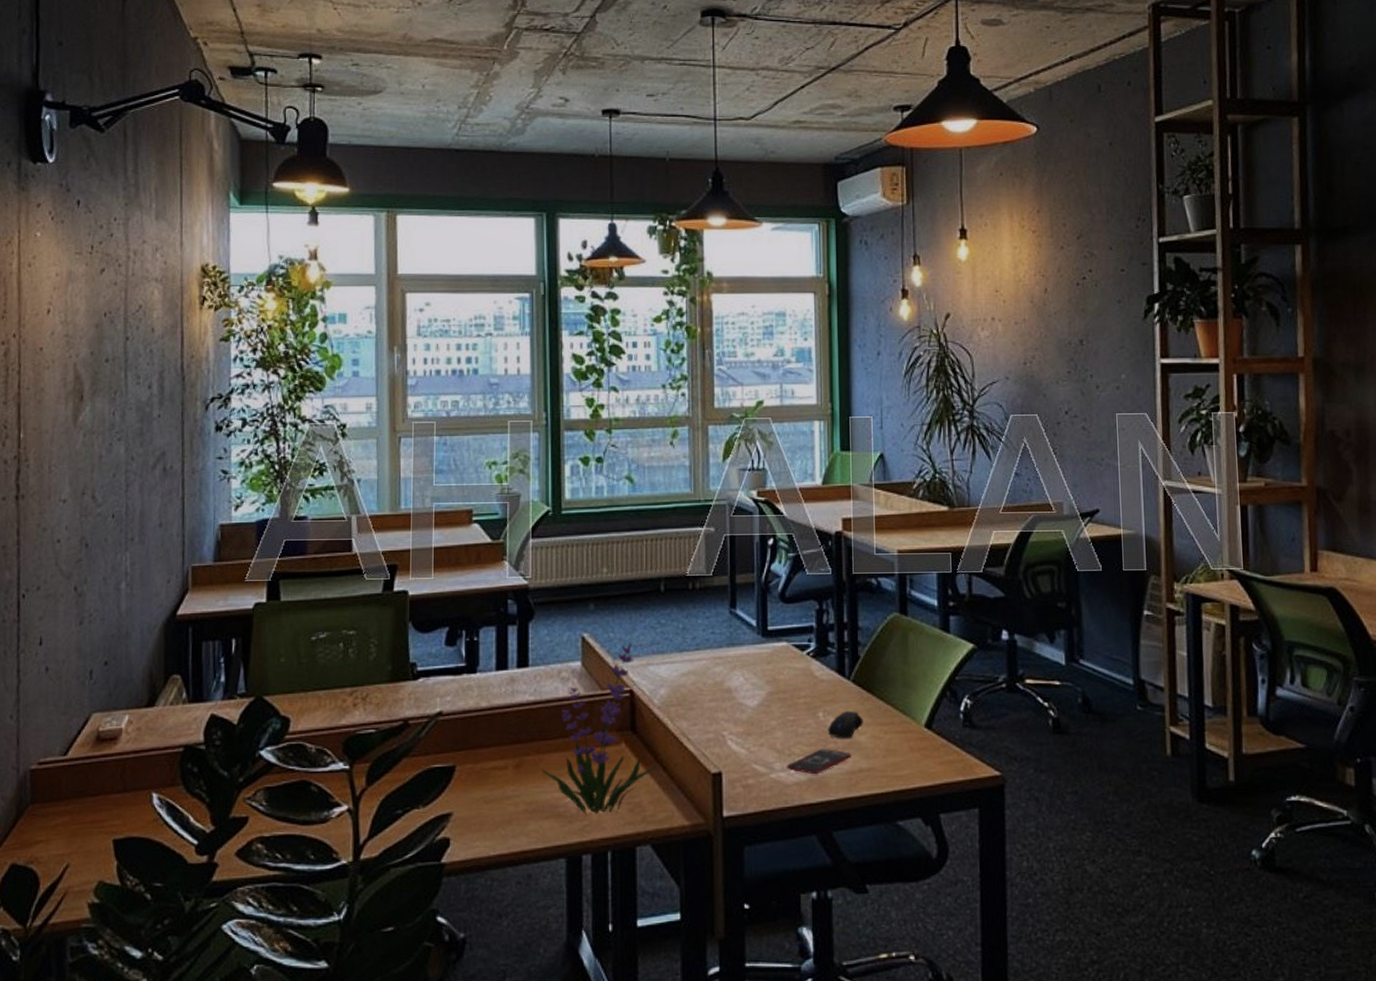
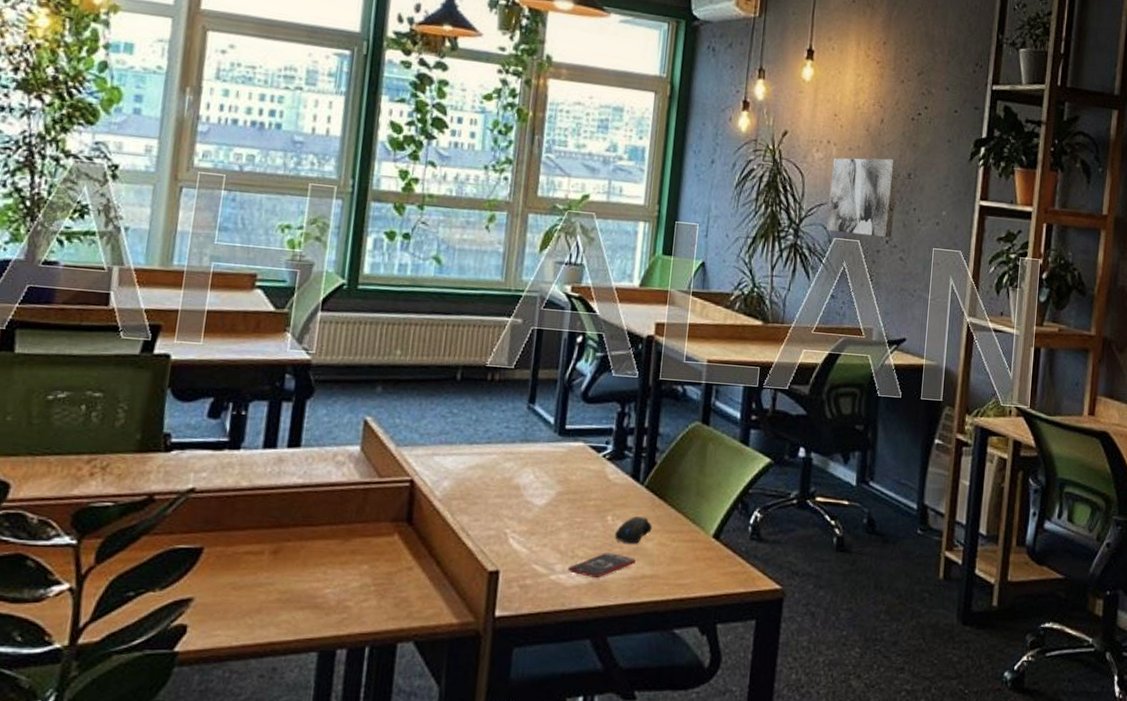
plant: present [541,643,657,814] -> none [301,431,431,607]
wall art: none [1000,328,1071,409] -> present [826,158,899,238]

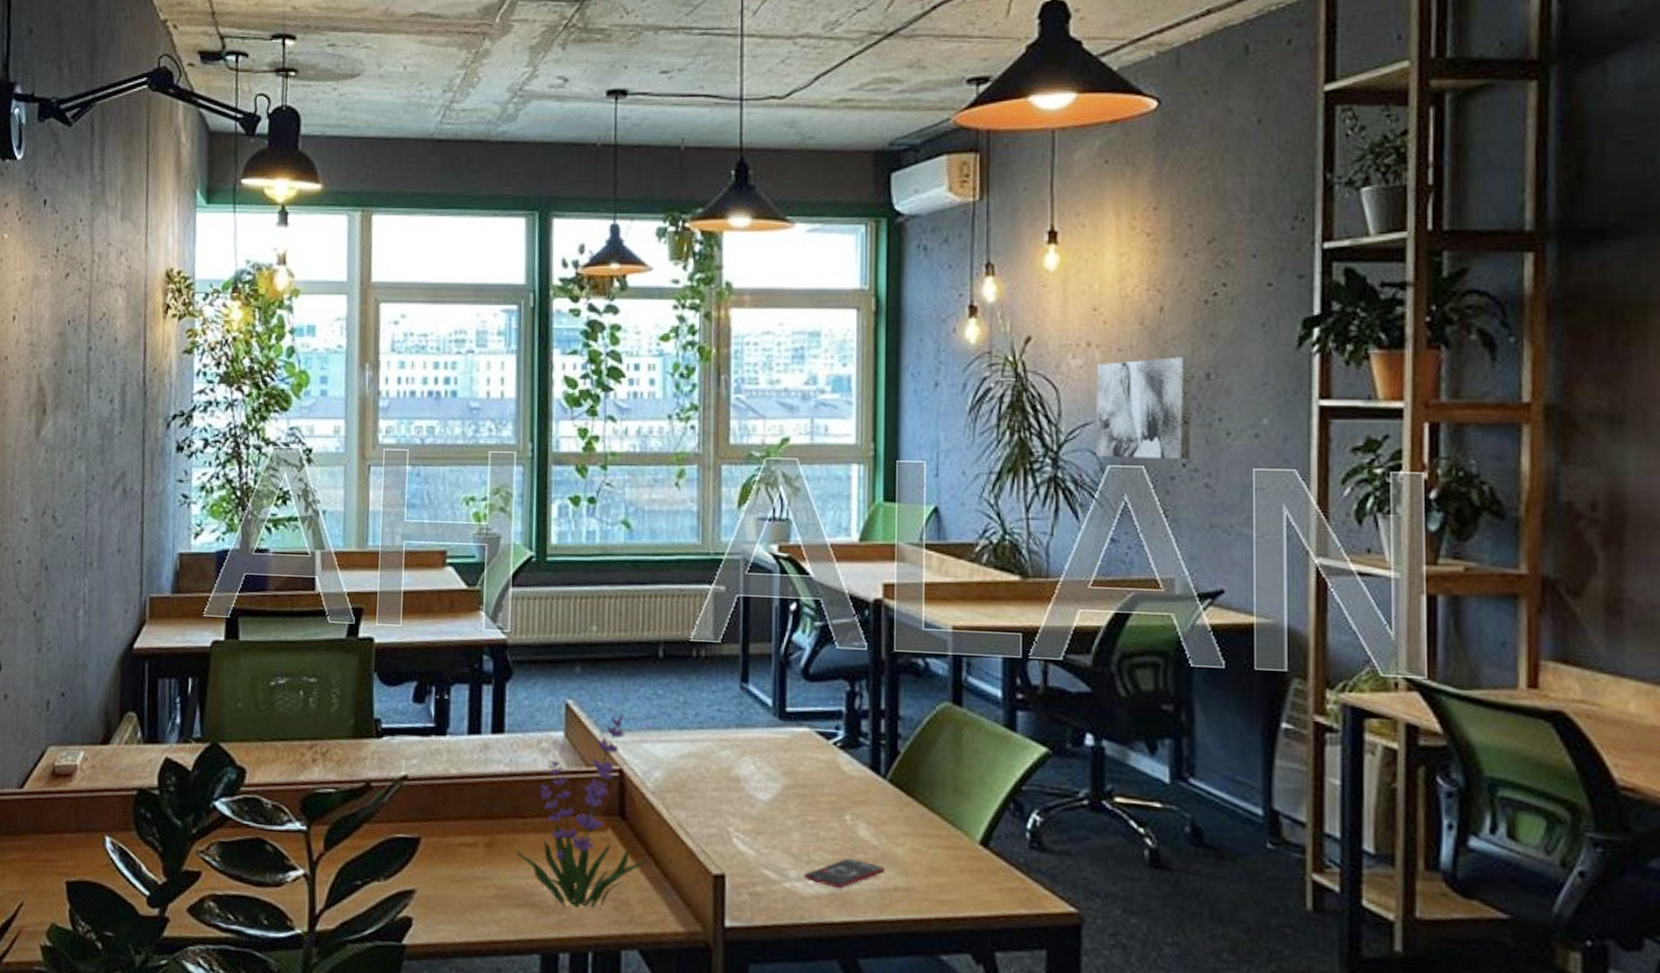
plant: none [301,431,431,607] -> present [515,715,649,909]
computer mouse: present [615,516,652,544] -> none [857,816,901,849]

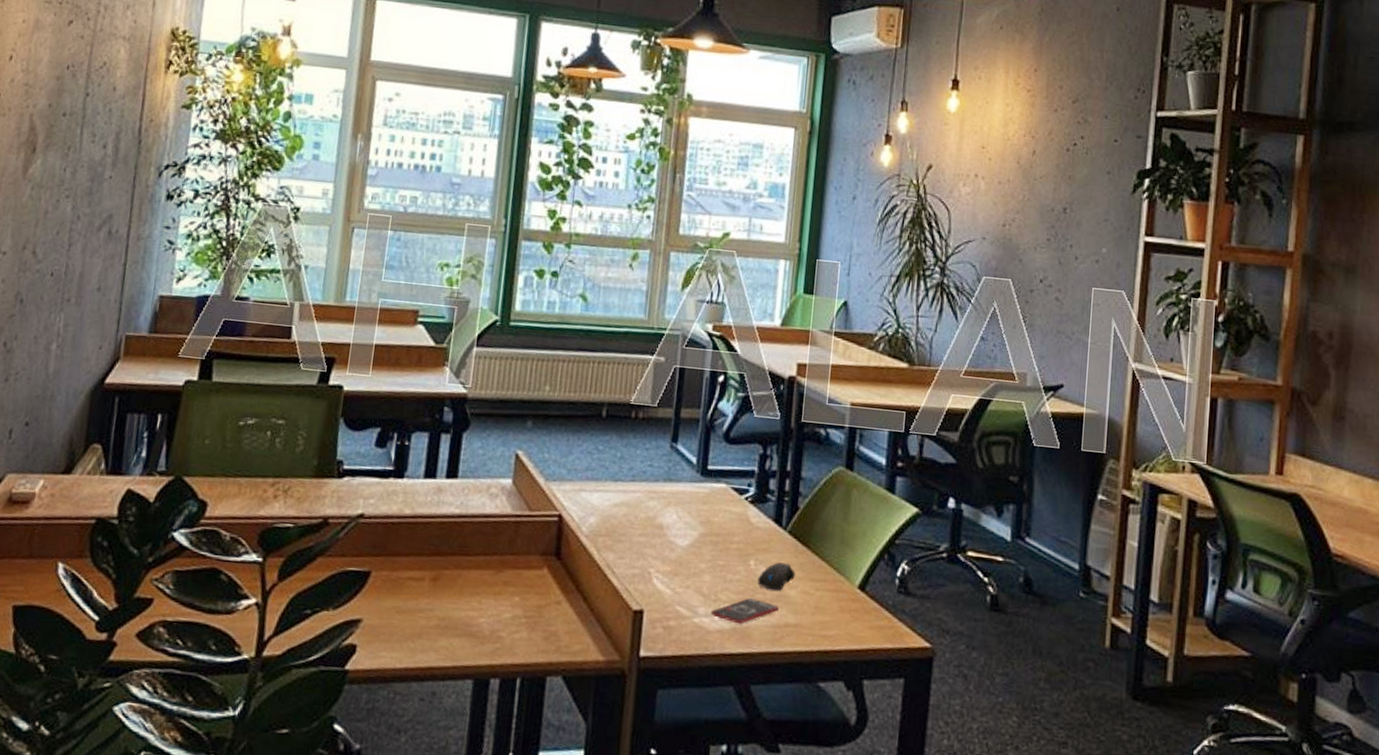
plant: present [515,715,649,909] -> none [458,466,578,639]
computer mouse: none [857,816,901,849] -> present [757,562,795,591]
wall art: present [1096,357,1191,459] -> none [975,192,1053,276]

